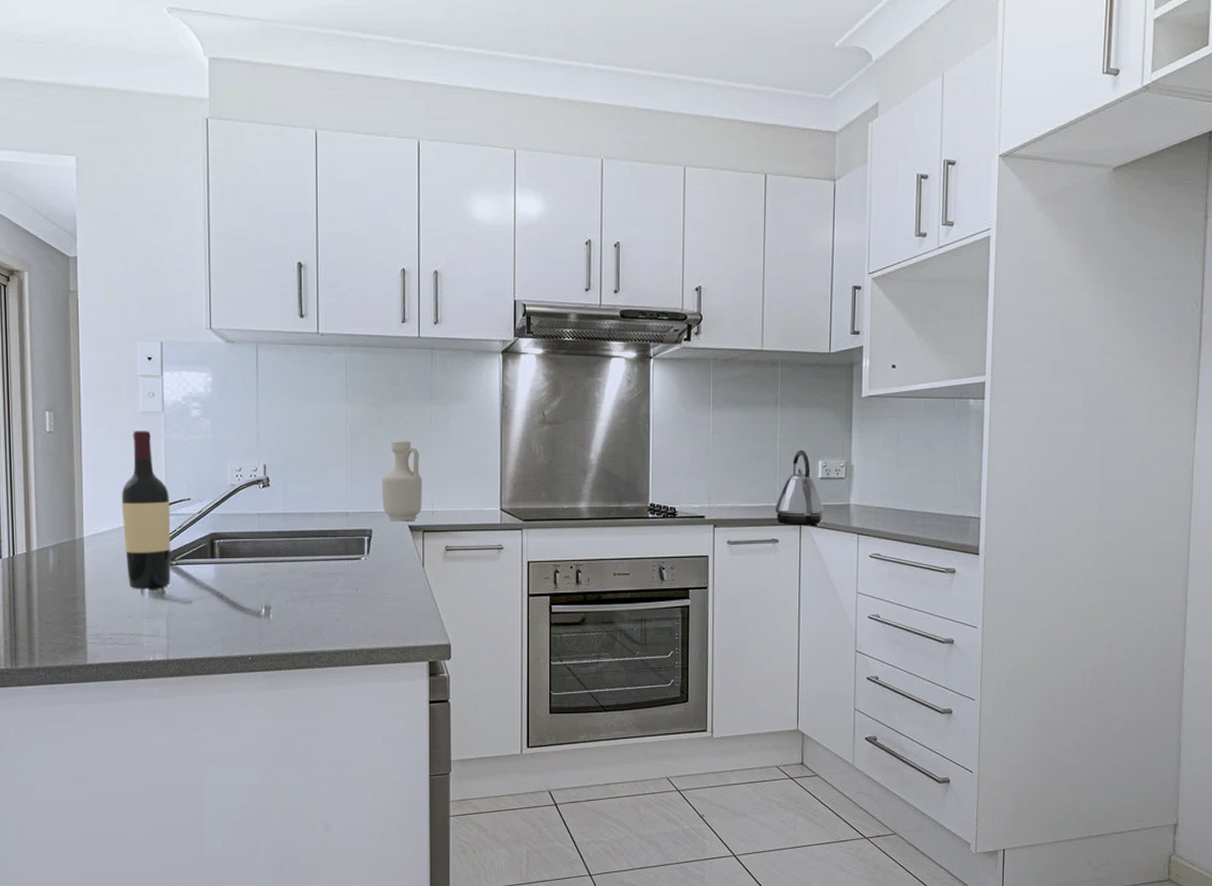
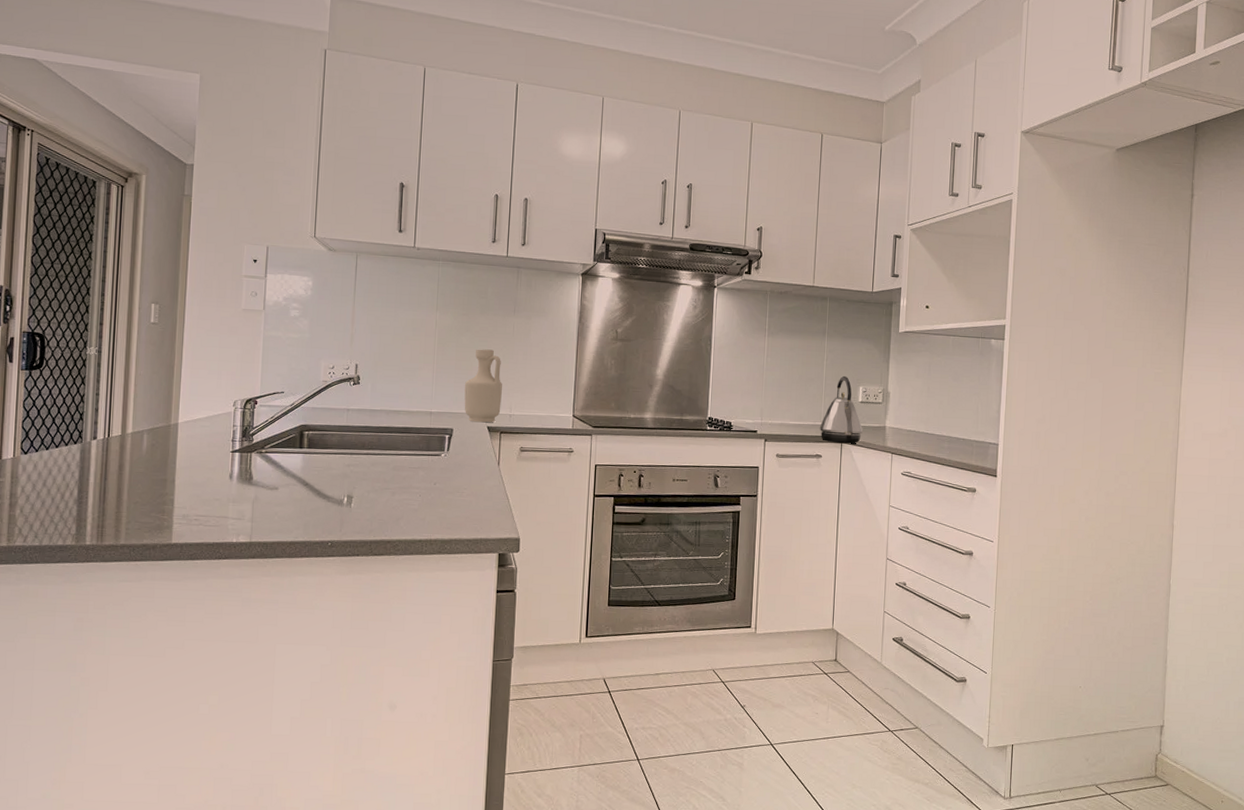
wine bottle: present [121,431,171,590] -> none [217,326,265,476]

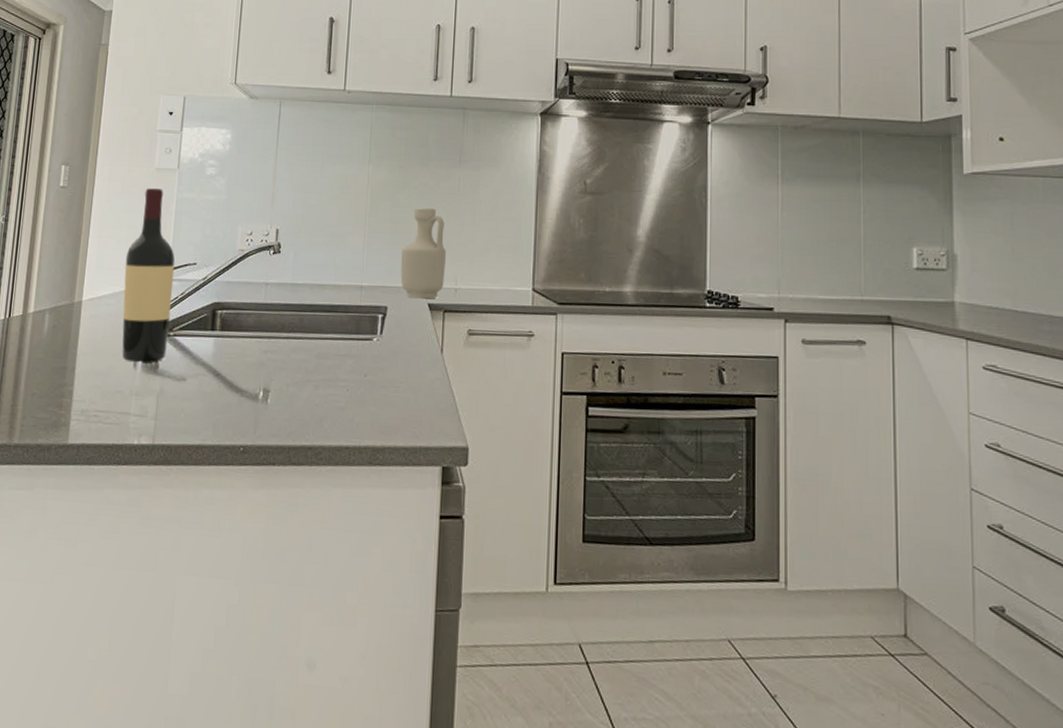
wine bottle: none [217,326,265,476] -> present [121,188,175,363]
kettle: present [819,375,863,444] -> none [859,233,923,326]

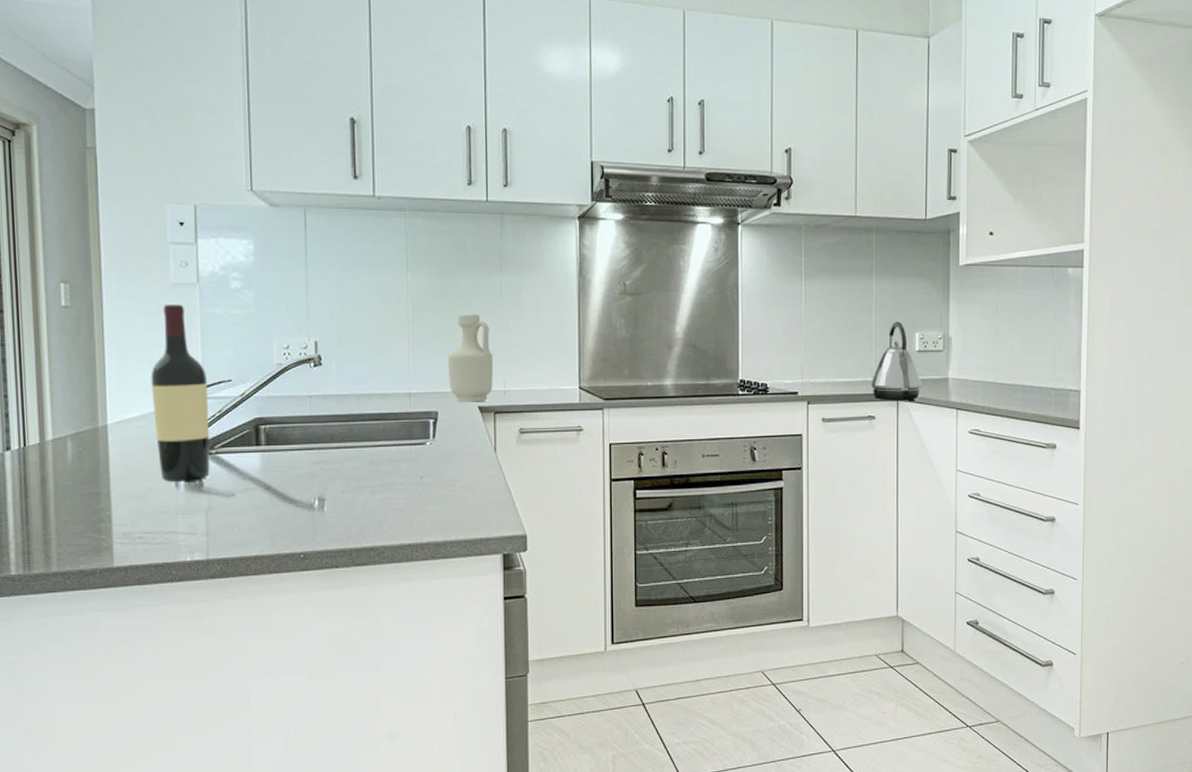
kettle: none [859,233,923,326] -> present [870,321,923,401]

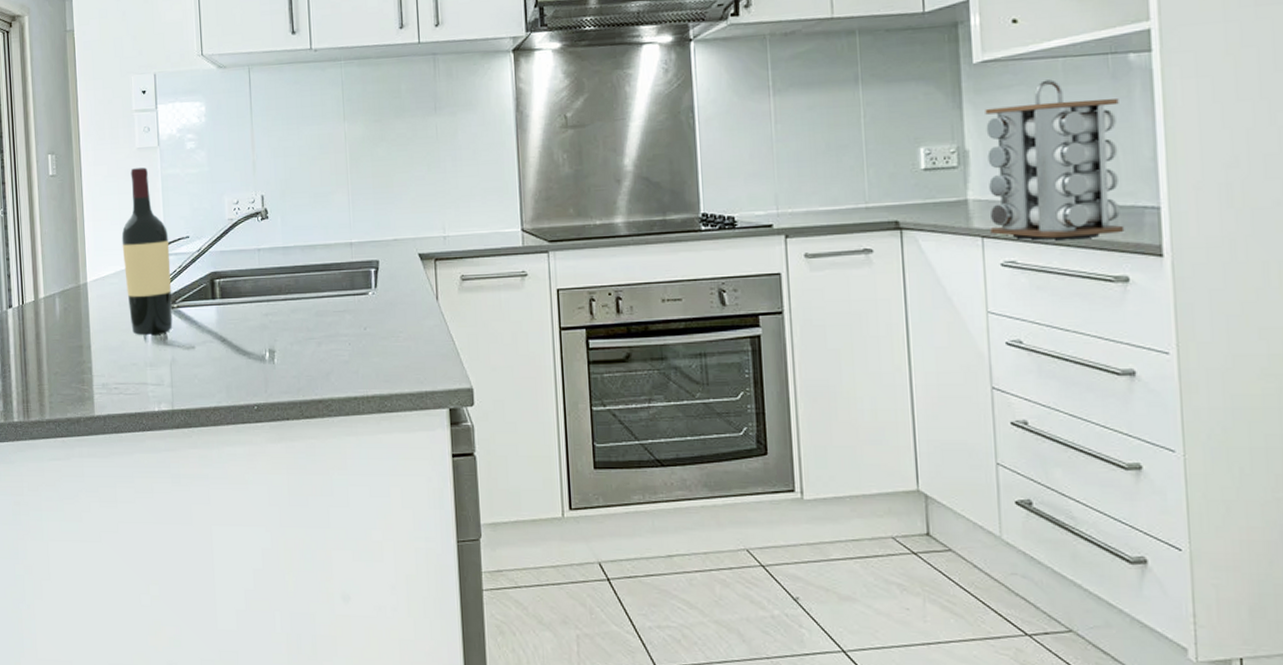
ceramic jug: present [448,314,493,402] -> none [387,159,433,250]
kettle: present [870,321,923,401] -> none [864,135,933,231]
spice rack: none [963,284,1059,413] -> present [985,79,1125,240]

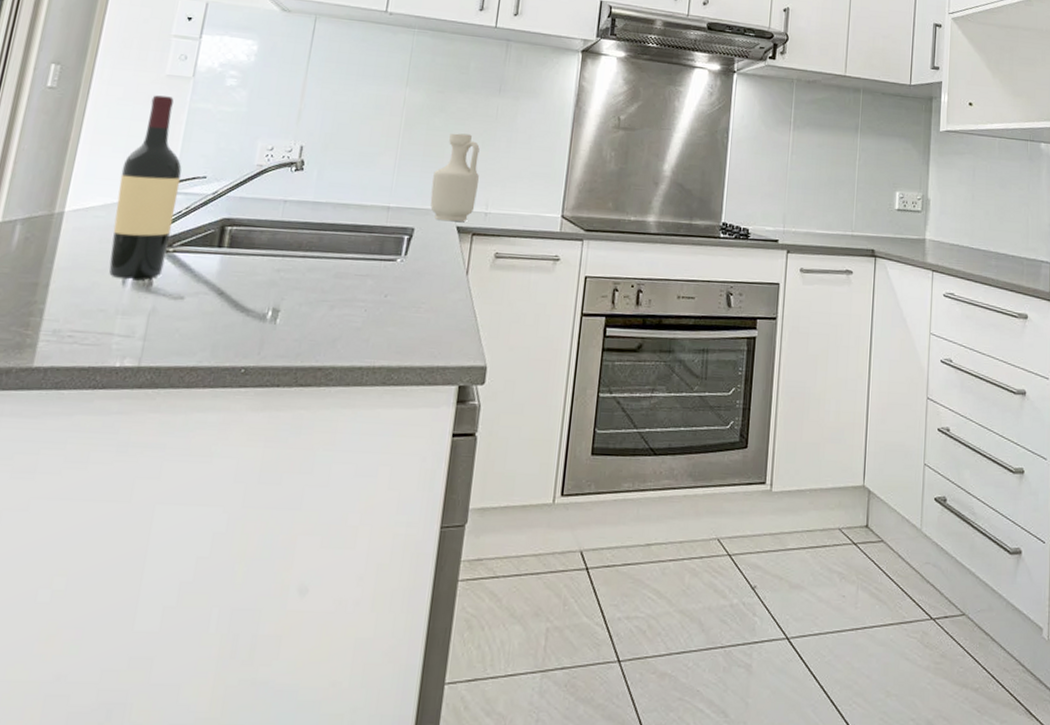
ceramic jug: none [387,159,433,250] -> present [430,133,480,222]
spice rack: present [985,79,1125,240] -> none [938,153,1032,281]

